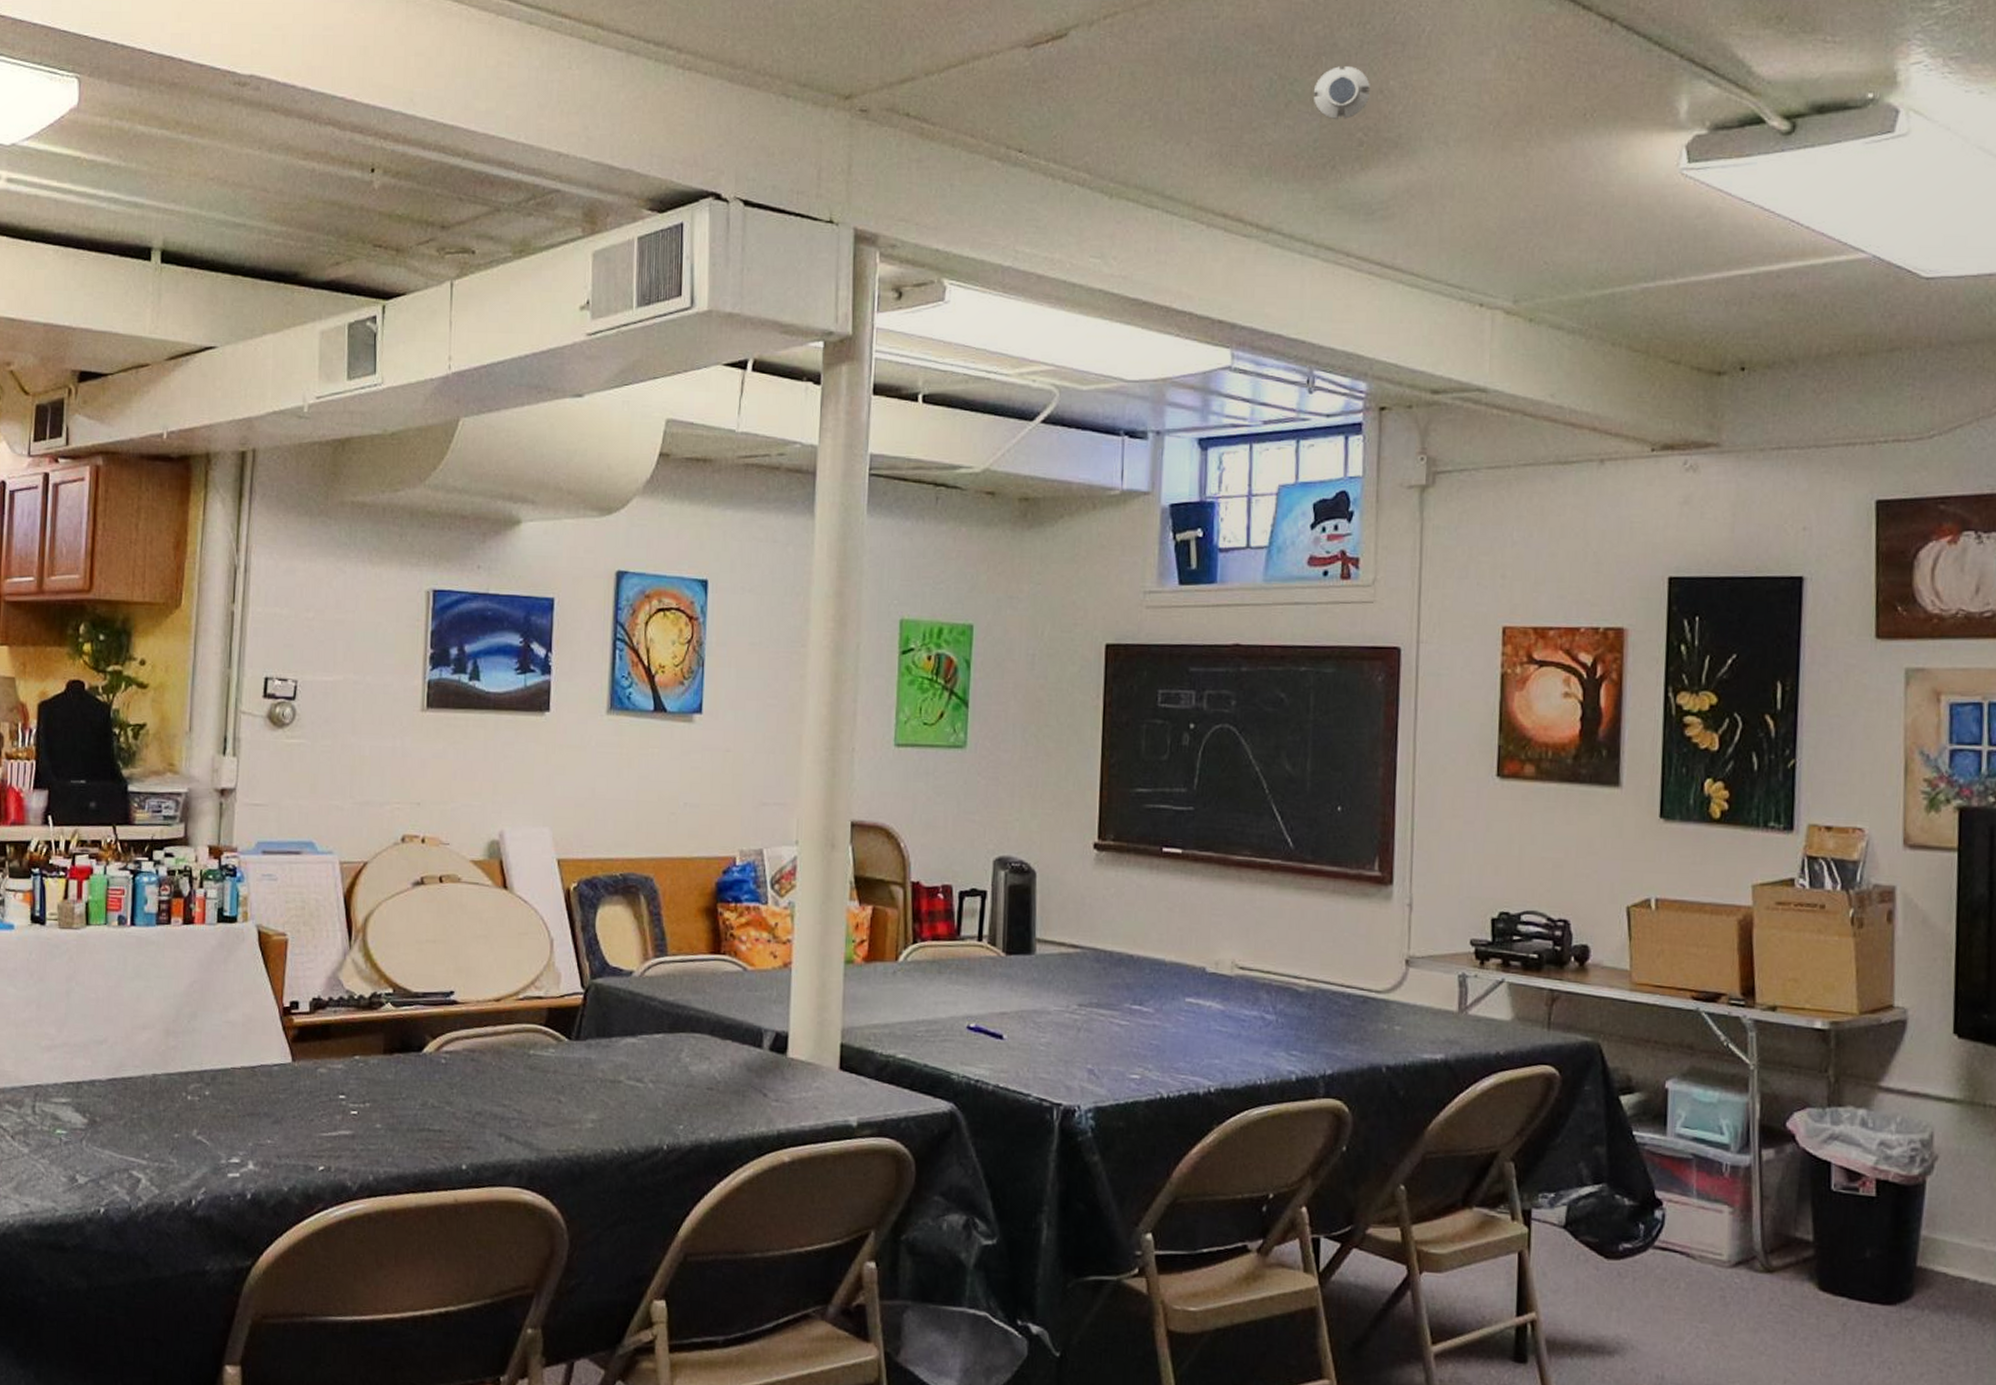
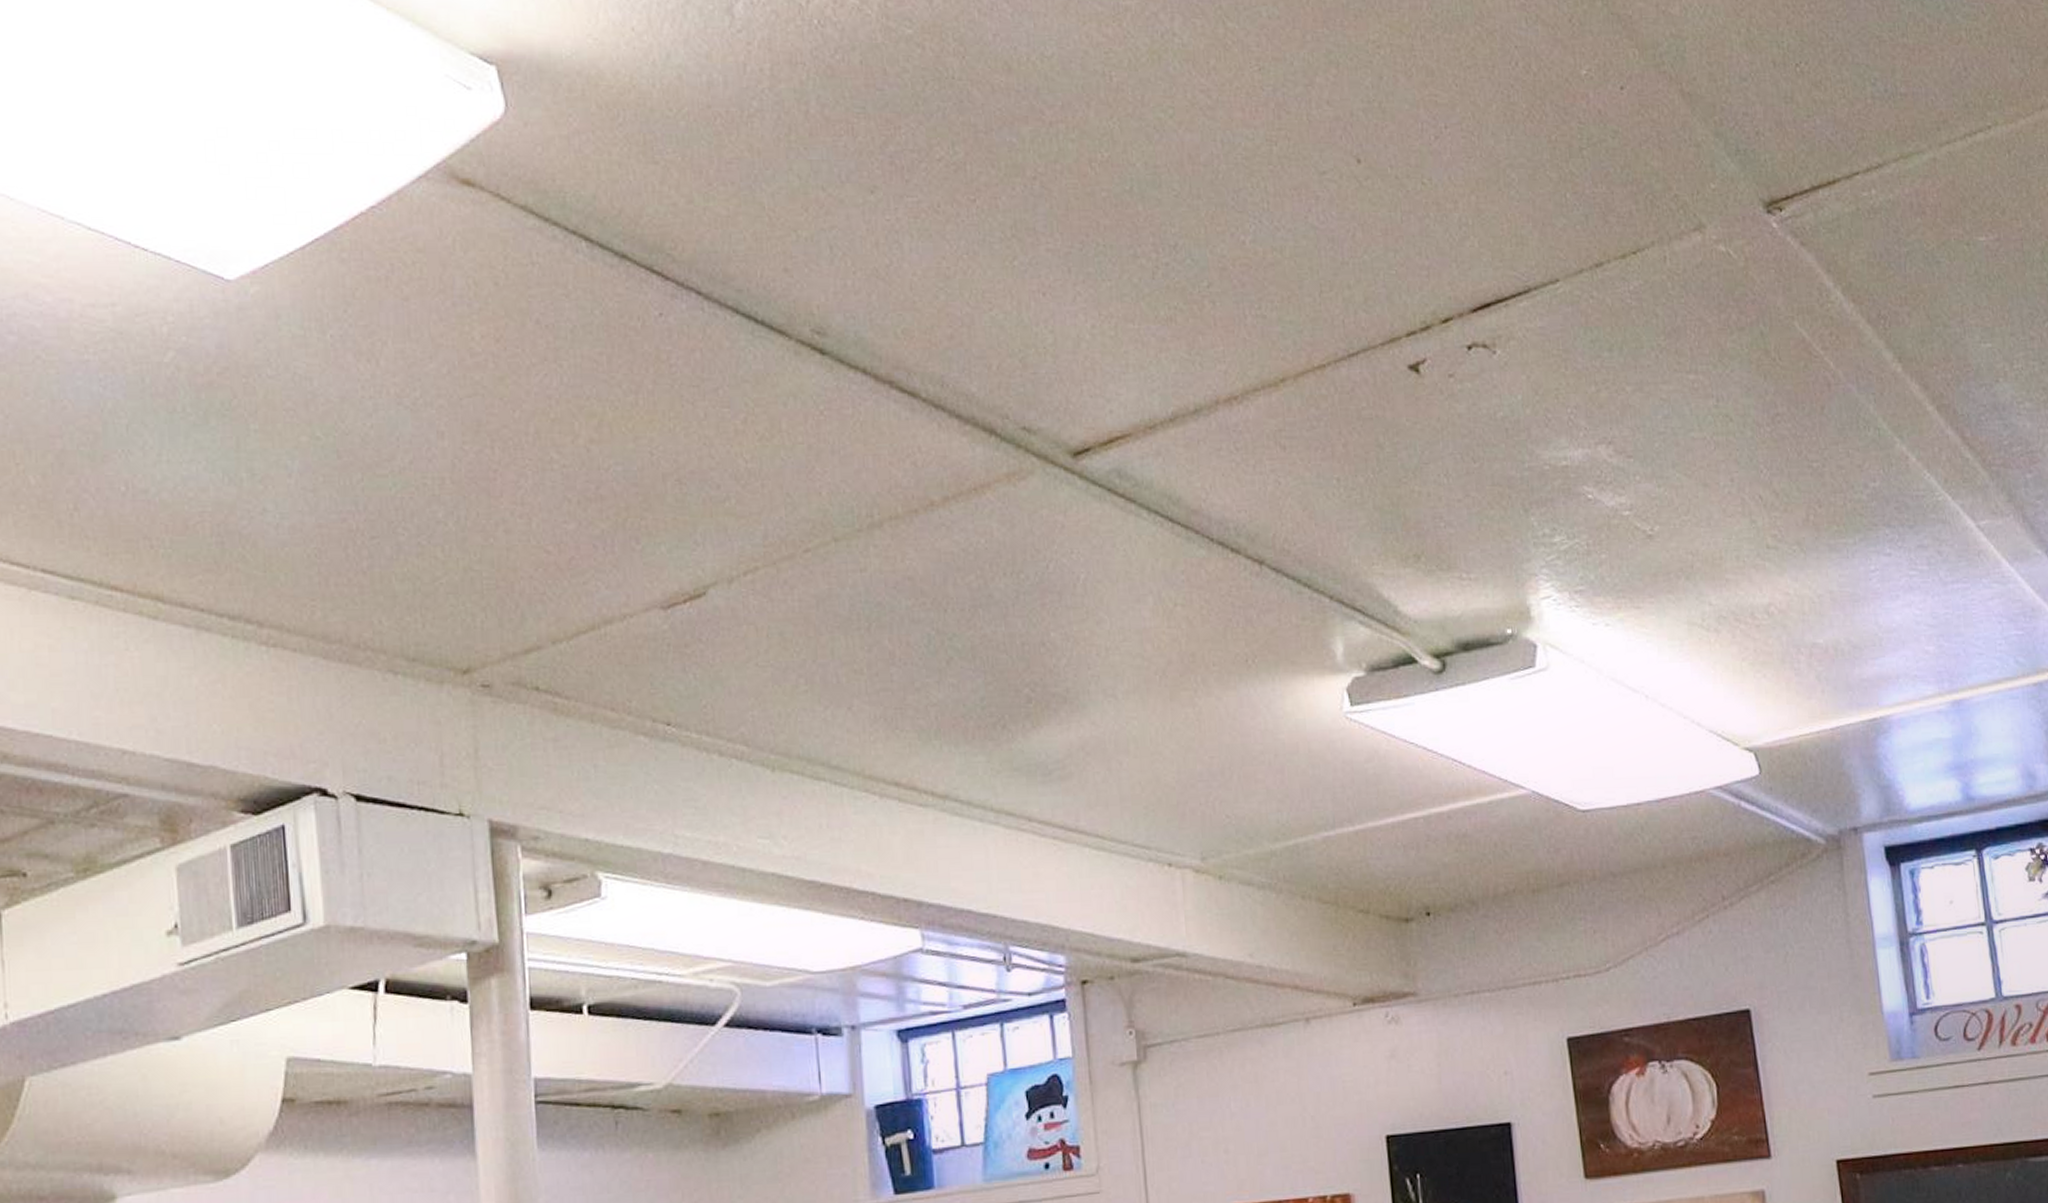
smoke detector: present [1313,66,1370,120] -> none [974,618,1032,677]

